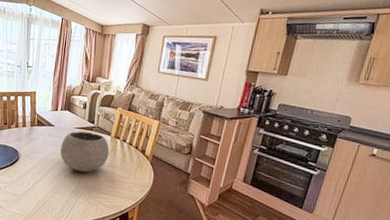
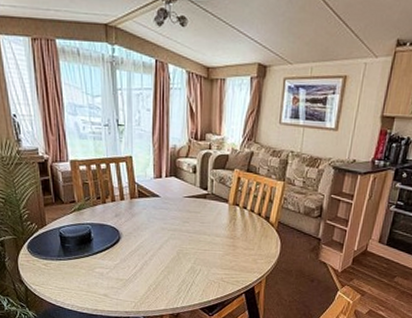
bowl: present [60,131,110,173] -> none [169,200,228,247]

